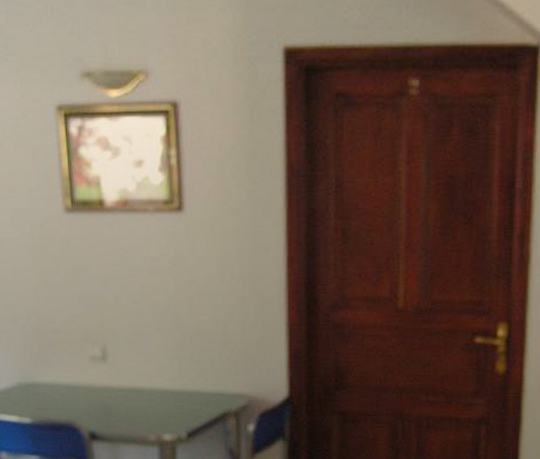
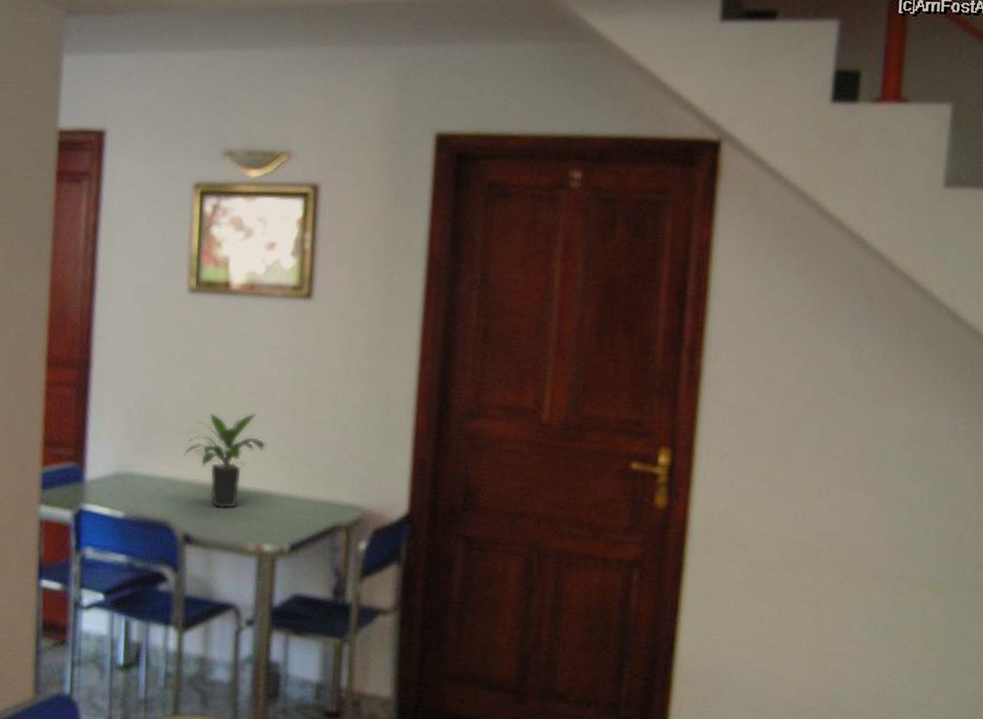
potted plant: none [80,320,156,407] -> present [184,412,267,510]

